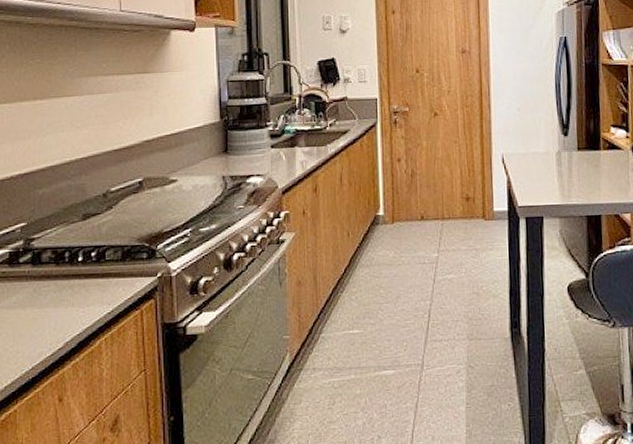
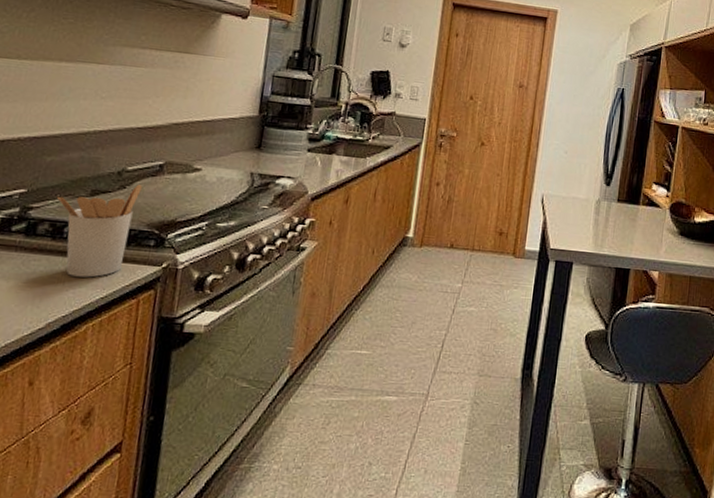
utensil holder: none [54,203,127,297] -> present [57,184,143,278]

